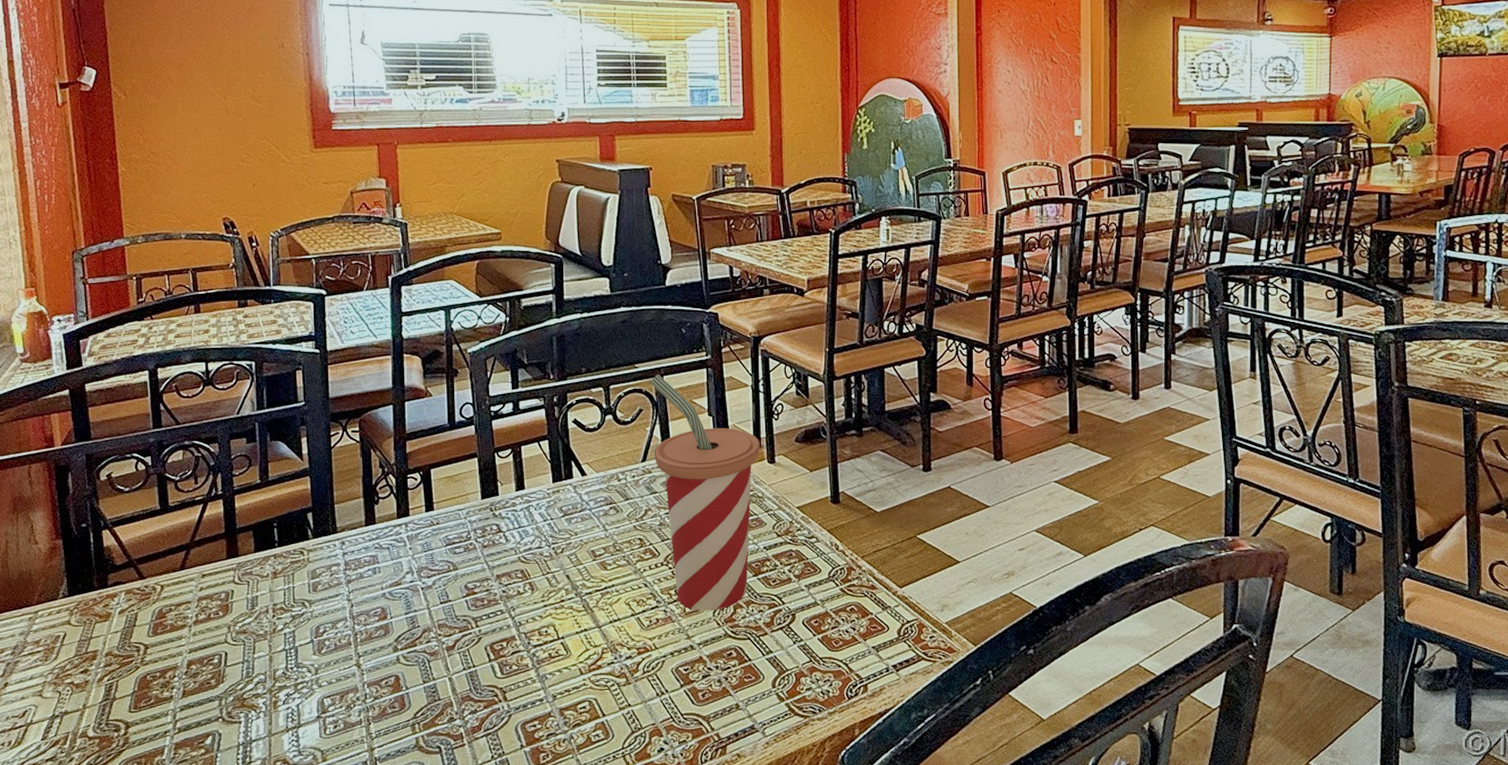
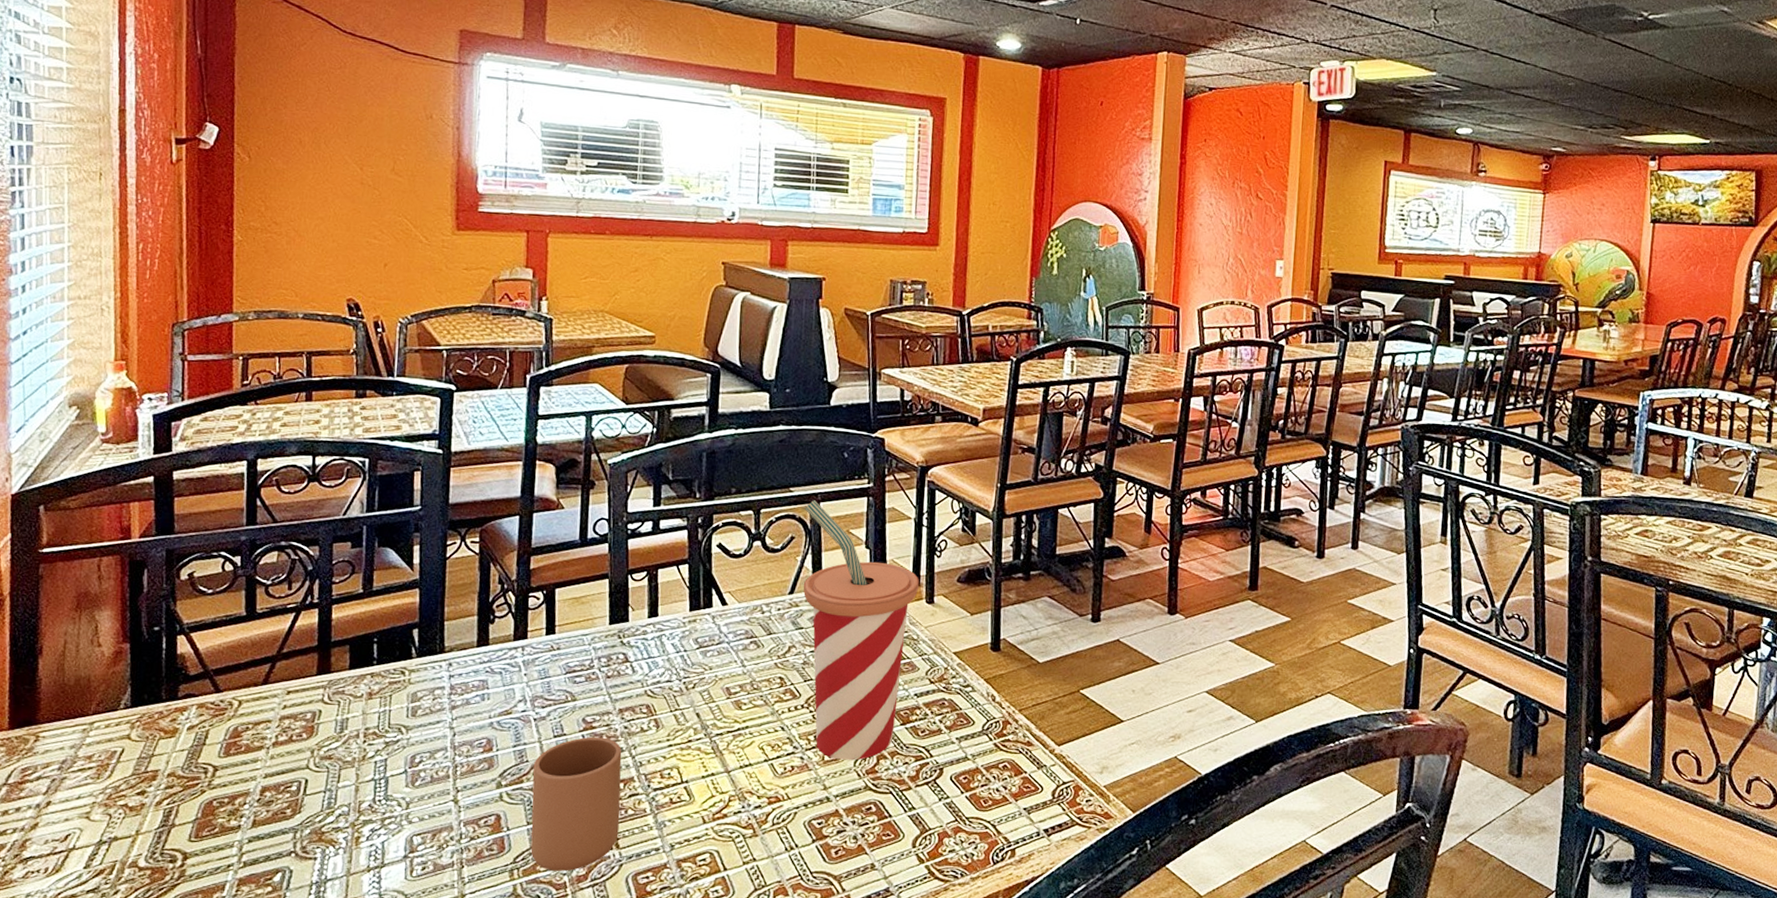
cup: none [424,601,506,724] -> present [531,736,622,871]

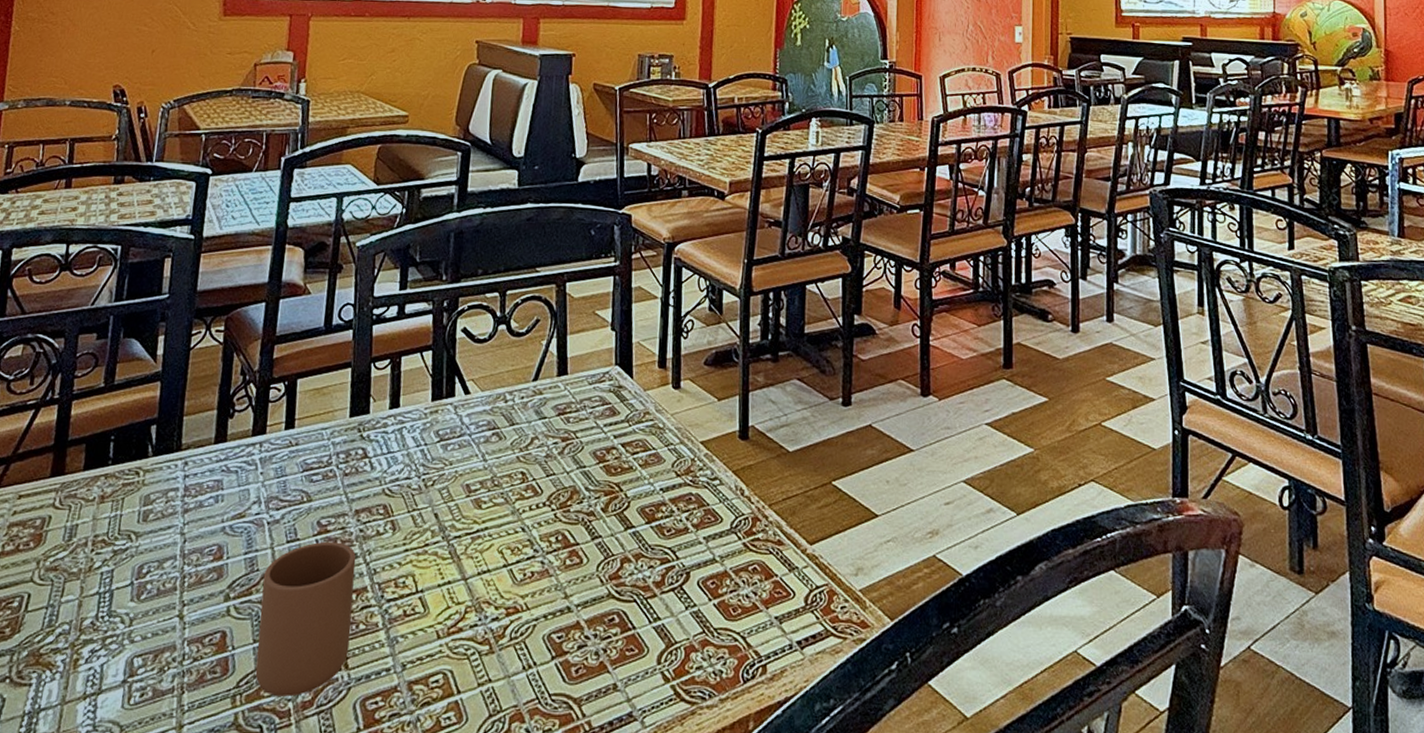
beverage cup: present [803,500,919,761] -> none [547,280,665,565]

